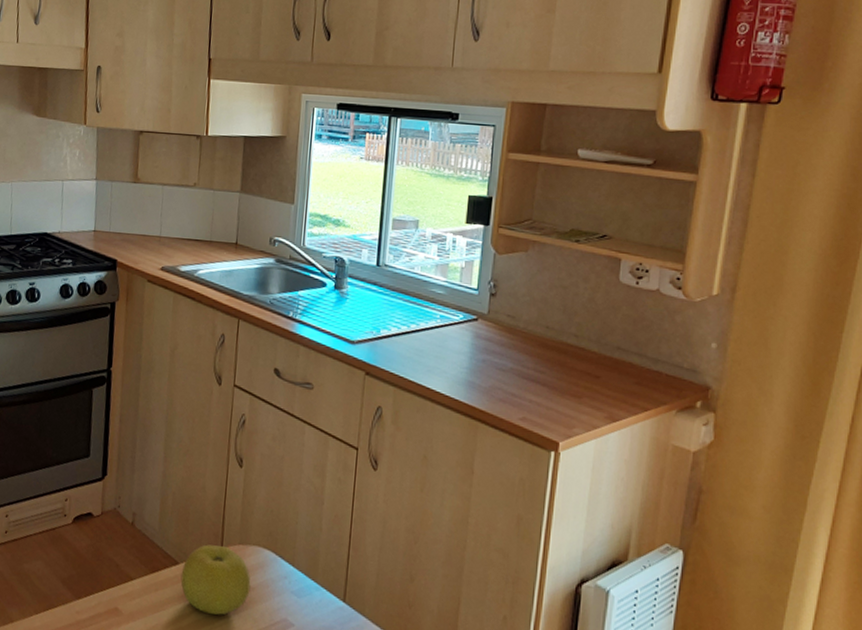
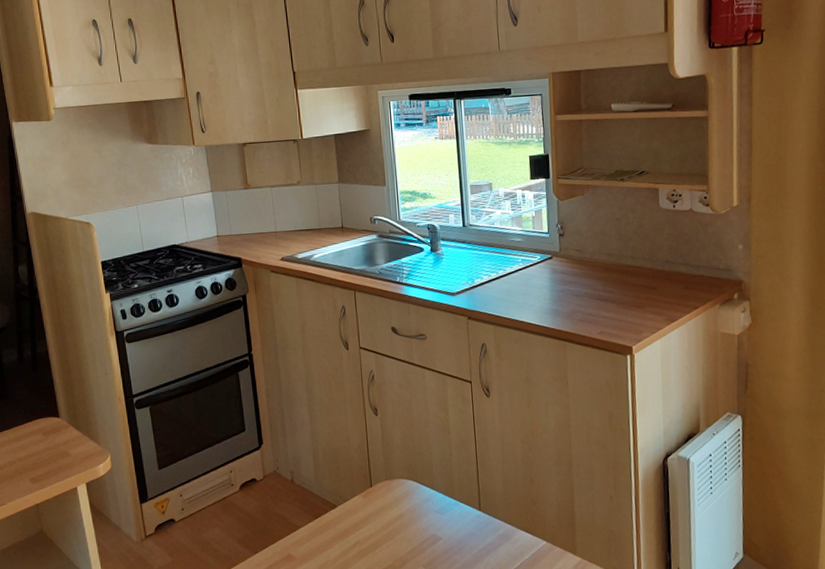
fruit: present [180,544,251,615] -> none [340,485,401,543]

